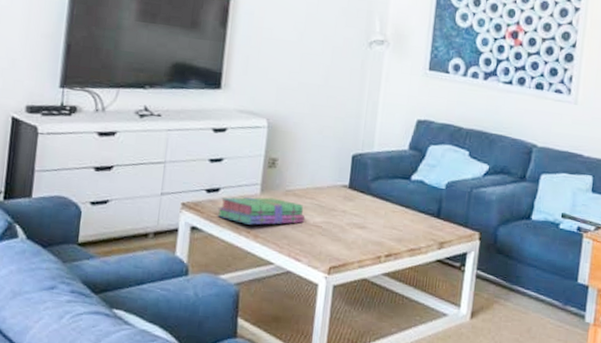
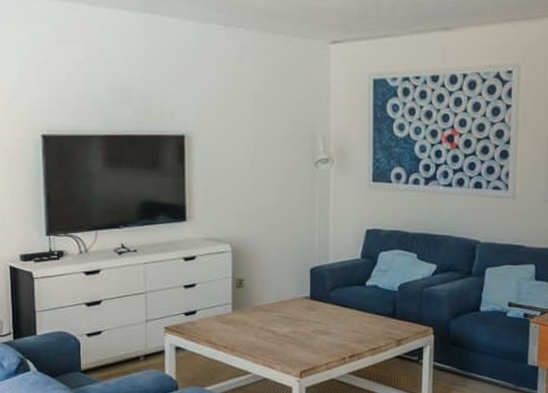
stack of books: present [217,197,306,225] -> none [197,315,275,341]

